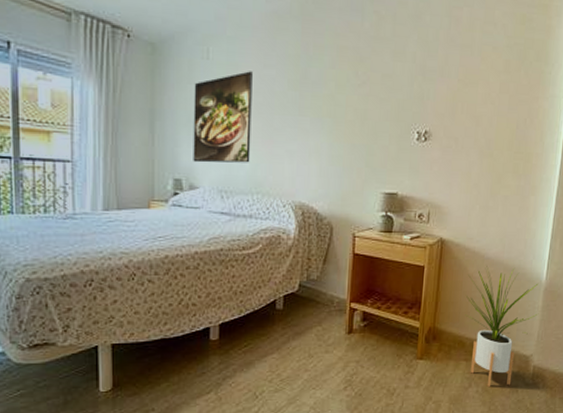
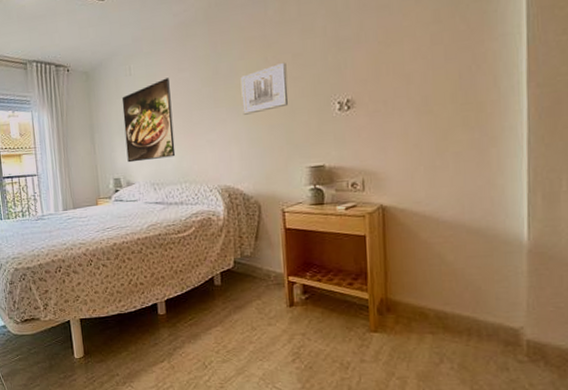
wall art: none [327,80,375,129] -> present [240,62,289,115]
house plant: present [465,266,539,387] -> none [421,230,525,363]

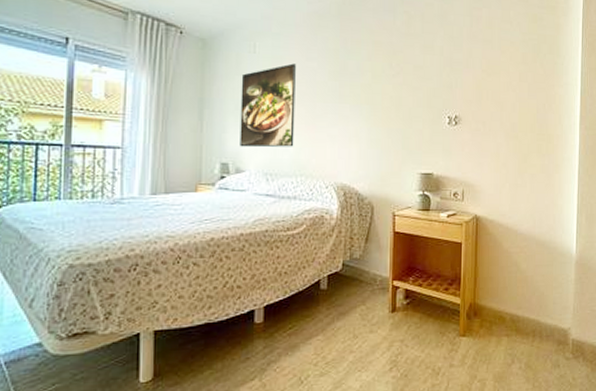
wall art: present [240,62,289,115] -> none [365,71,408,115]

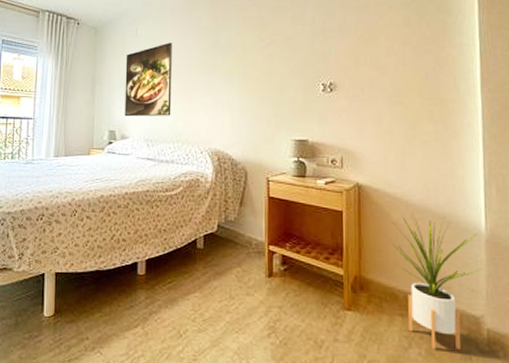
house plant: none [503,241,573,362] -> present [392,213,484,351]

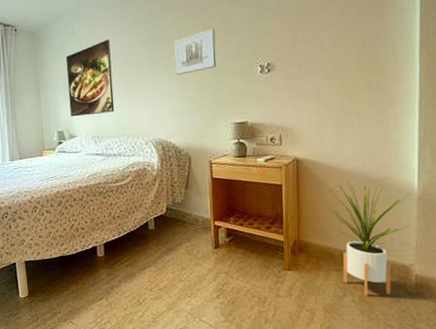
wall art: none [237,42,279,85] -> present [174,28,217,75]

